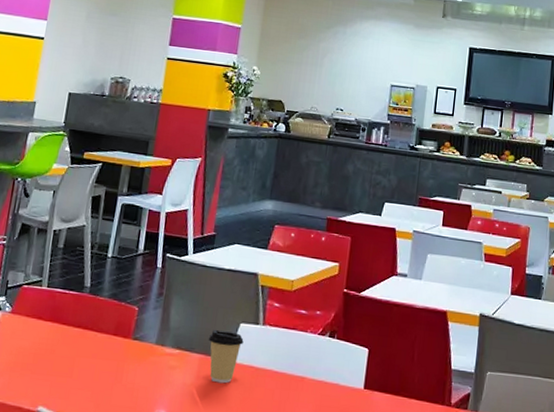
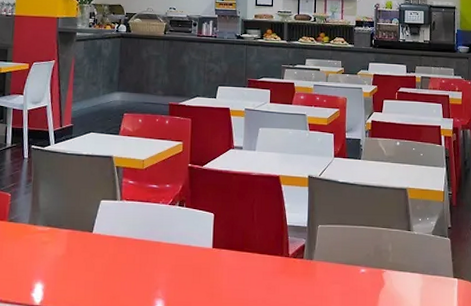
coffee cup: present [208,329,244,384] -> none [74,207,105,253]

